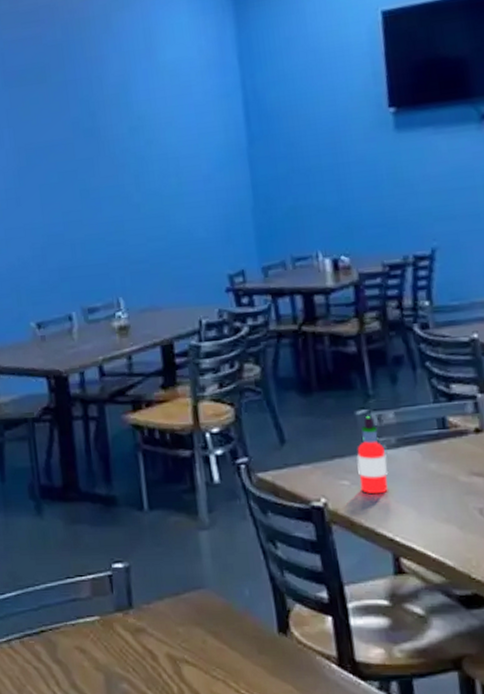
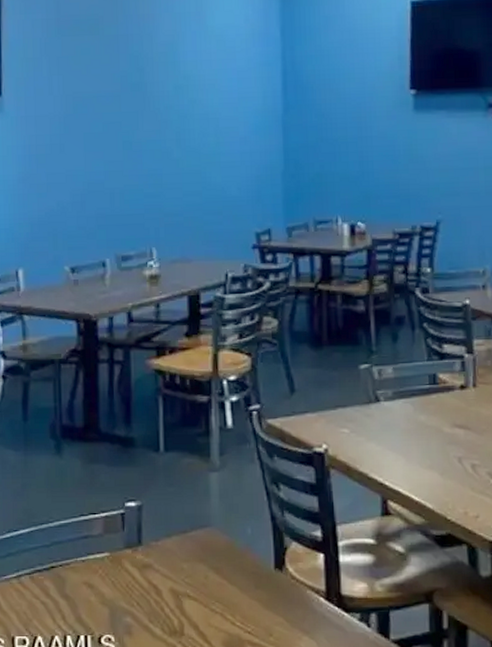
hot sauce: present [357,416,388,495] -> none [357,370,383,442]

